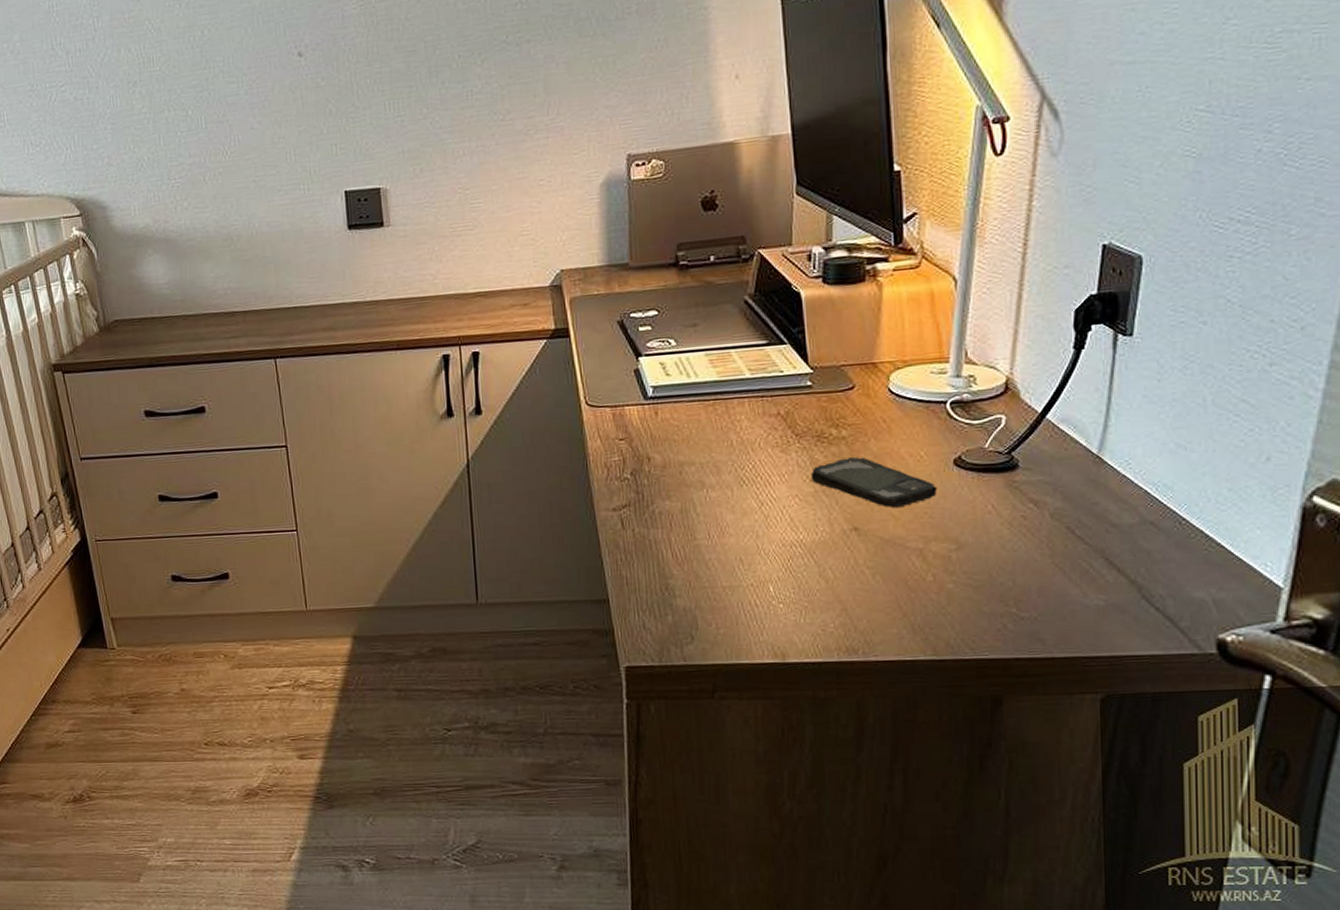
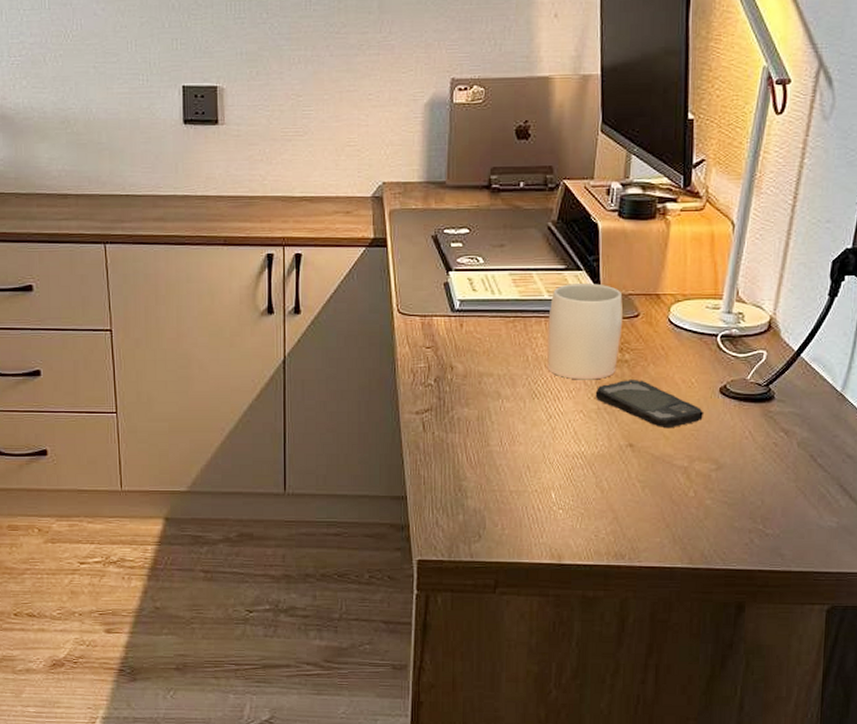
mug: none [751,356,837,463] -> present [546,283,624,380]

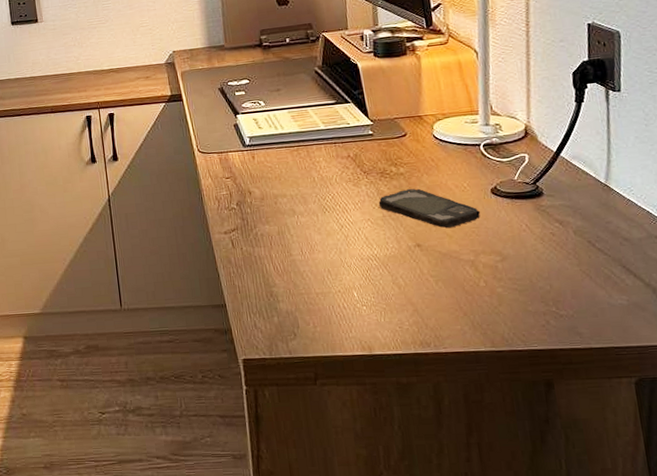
mug: present [546,283,624,380] -> none [326,112,395,194]

